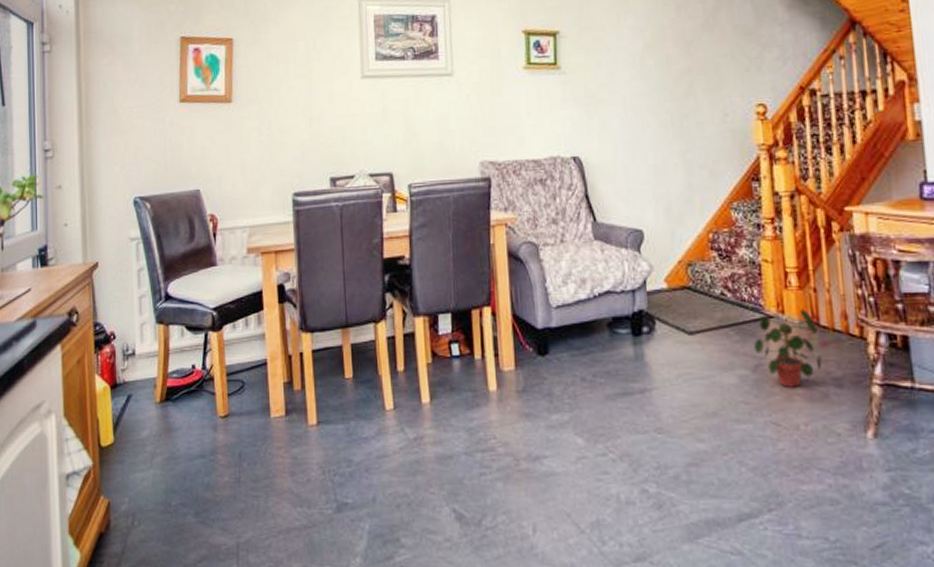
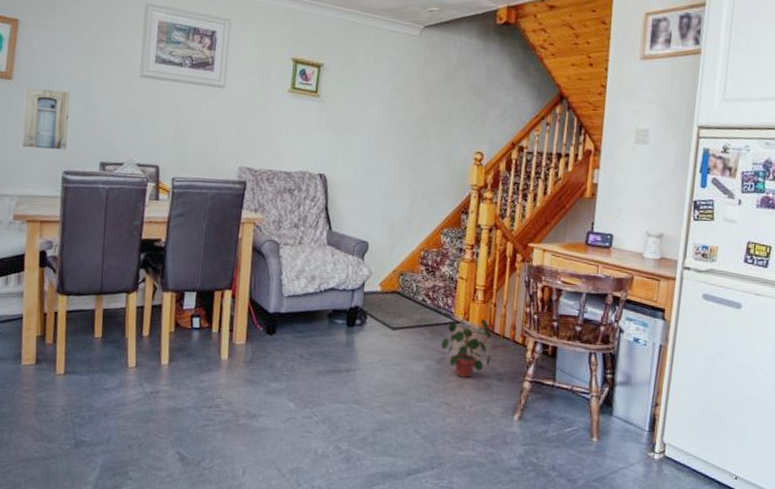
wall art: none [246,106,295,173] -> present [23,87,71,150]

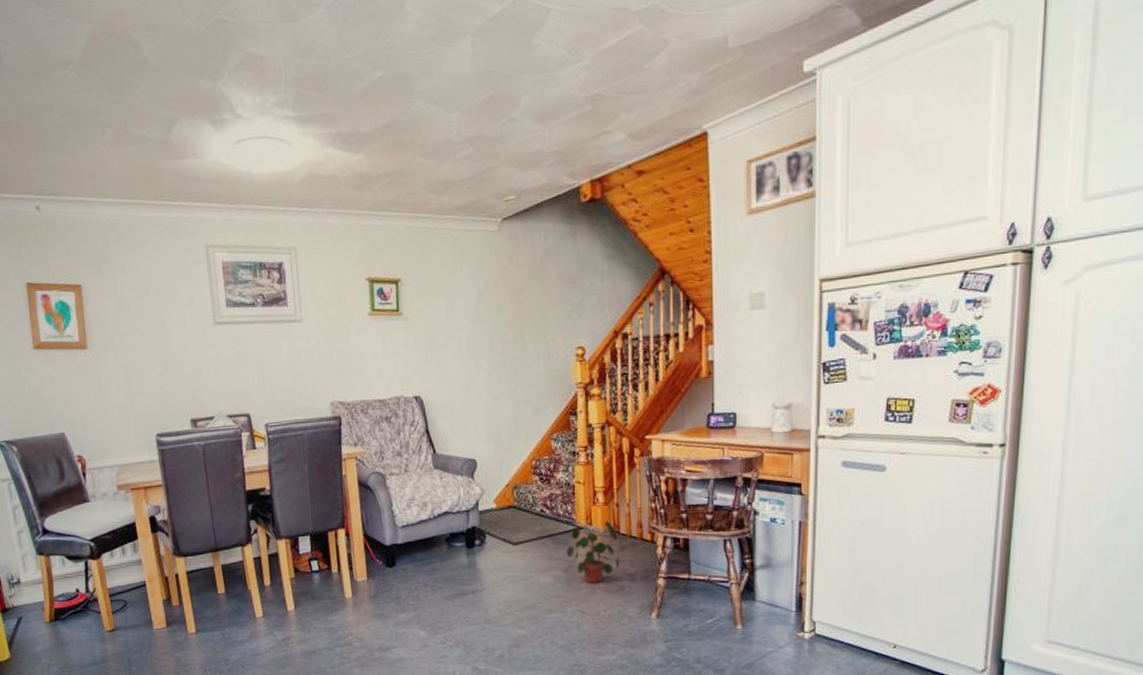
wall art: present [23,87,71,150] -> none [102,352,156,416]

